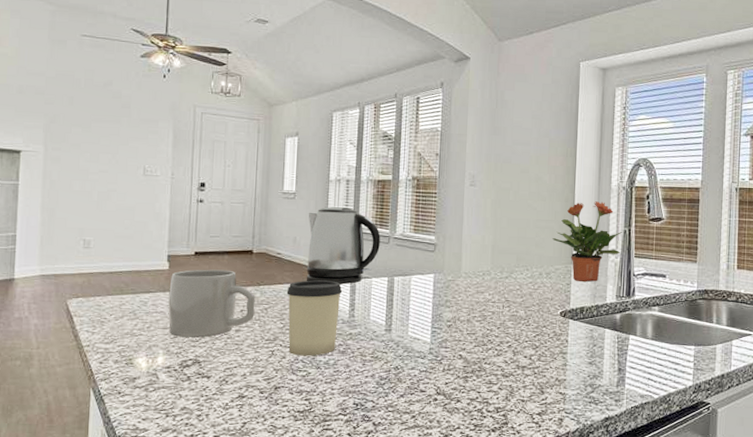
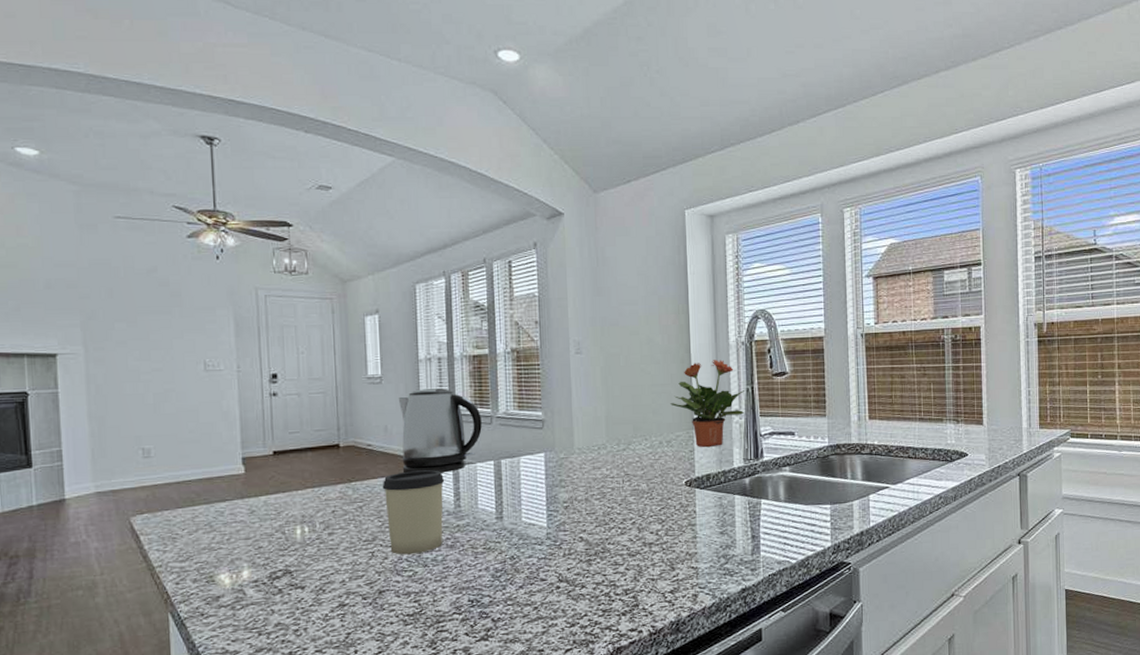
mug: present [168,269,256,338] -> none [247,468,348,547]

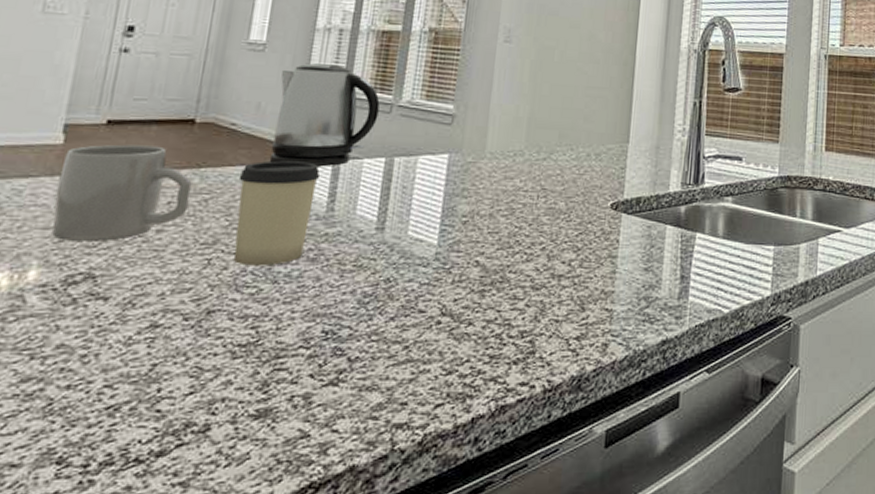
mug: none [247,468,348,547] -> present [52,144,192,241]
potted plant: present [670,360,747,448] -> none [605,66,694,166]

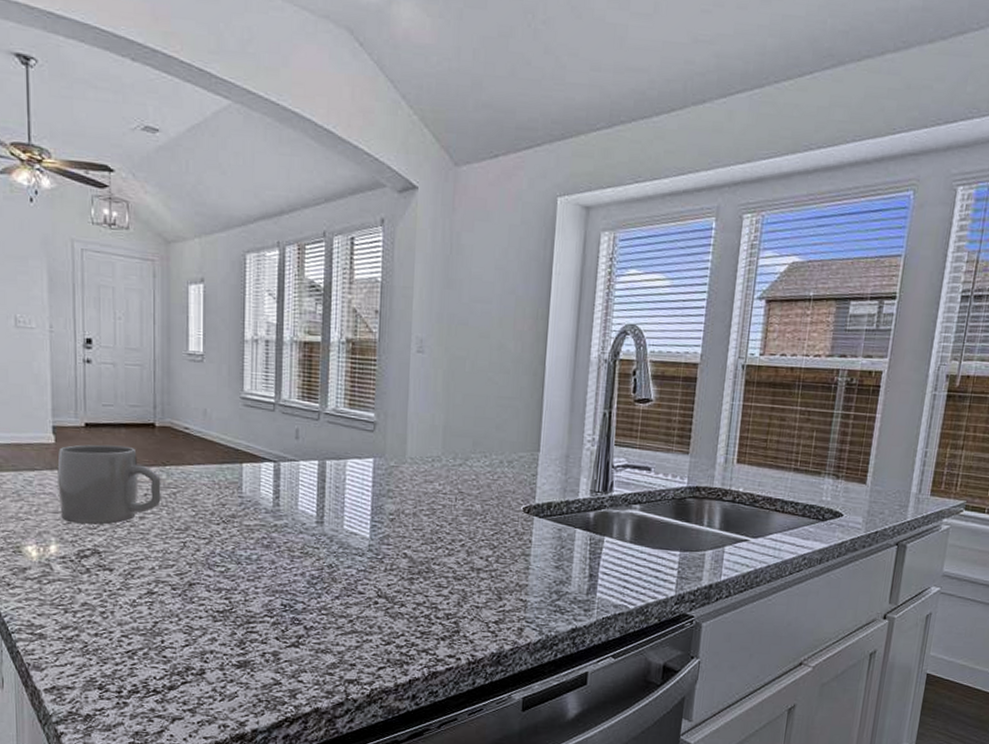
cup: present [233,160,320,266] -> none [198,461,265,550]
kettle: present [269,62,380,167] -> none [220,372,308,468]

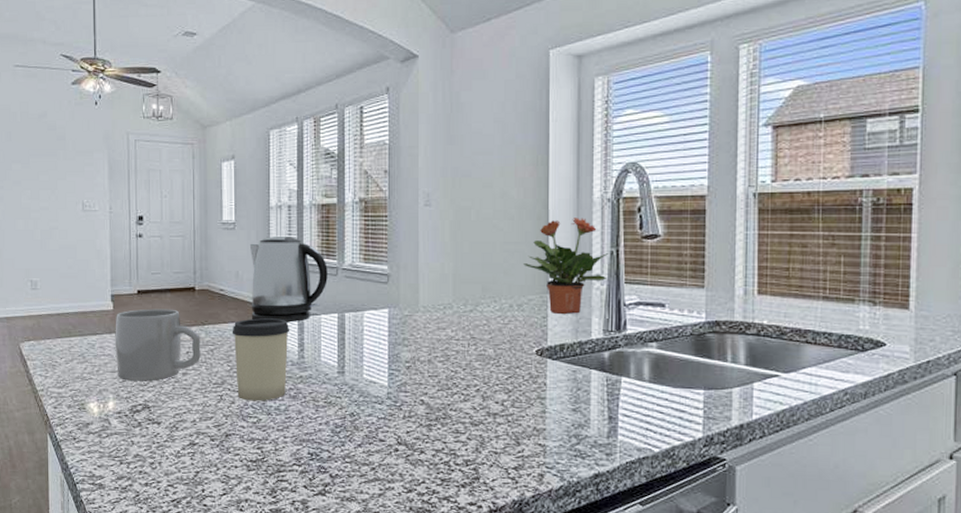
cup: none [198,461,265,550] -> present [232,318,290,401]
kettle: none [220,372,308,468] -> present [250,235,328,323]
potted plant: none [516,376,603,474] -> present [524,218,611,315]

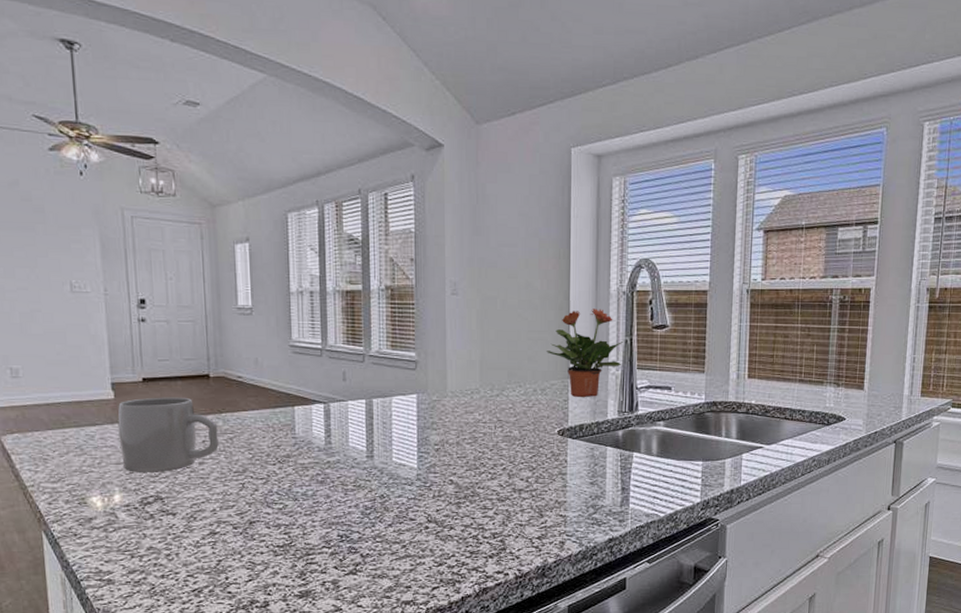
cup: present [232,318,290,401] -> none [252,405,316,488]
kettle: present [250,235,328,323] -> none [270,322,354,409]

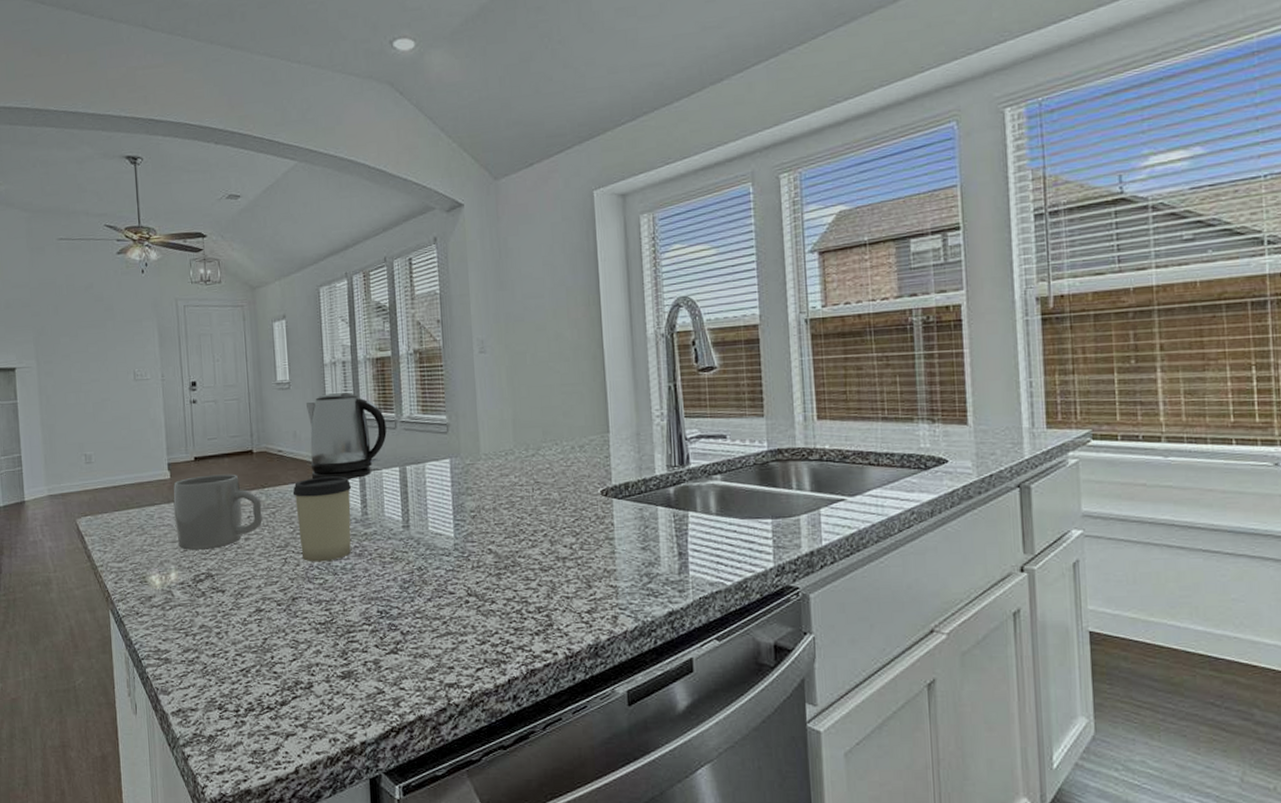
cup: none [252,405,316,488] -> present [292,476,352,562]
kettle: none [270,322,354,409] -> present [306,392,387,480]
potted plant: present [547,308,625,398] -> none [582,355,668,454]

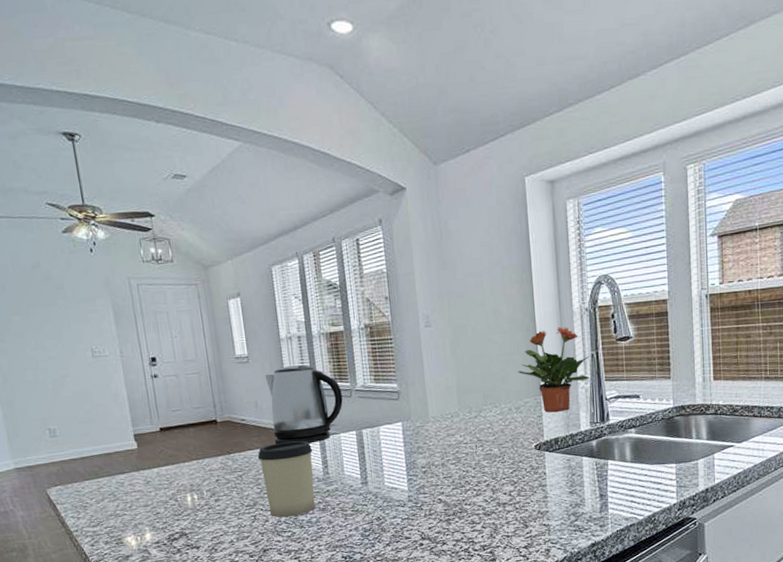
mug: present [173,474,263,550] -> none [141,442,231,513]
potted plant: none [582,355,668,454] -> present [518,327,591,413]

